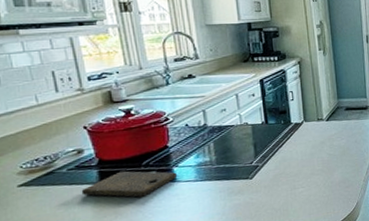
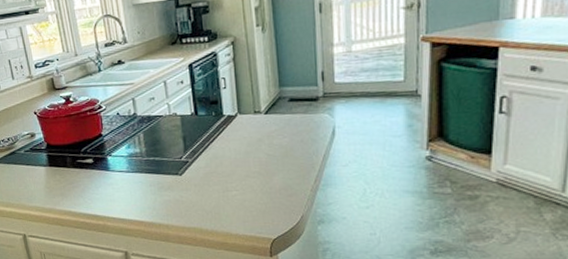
cutting board: present [81,171,177,198] -> none [35,156,111,183]

